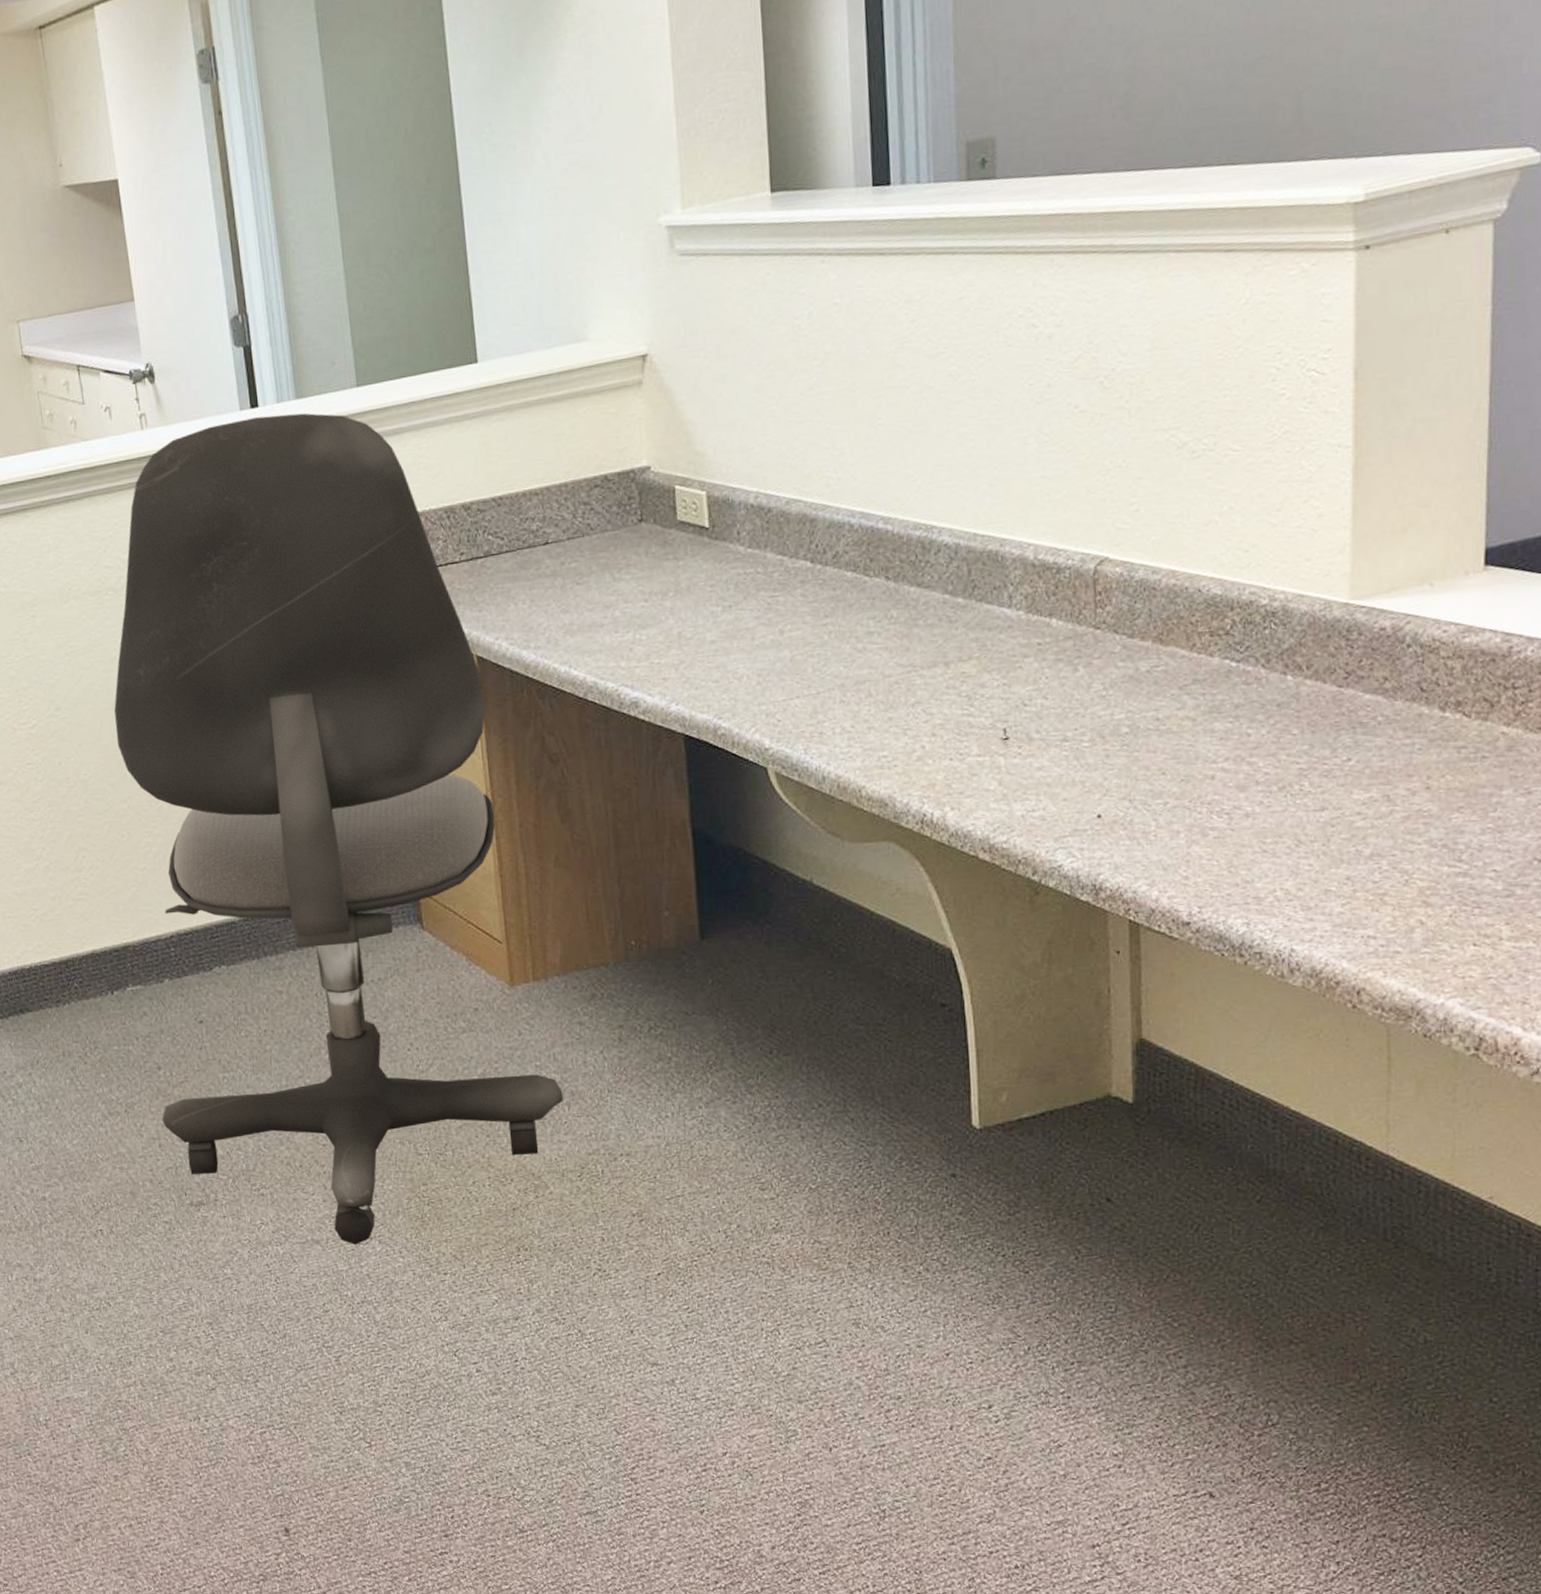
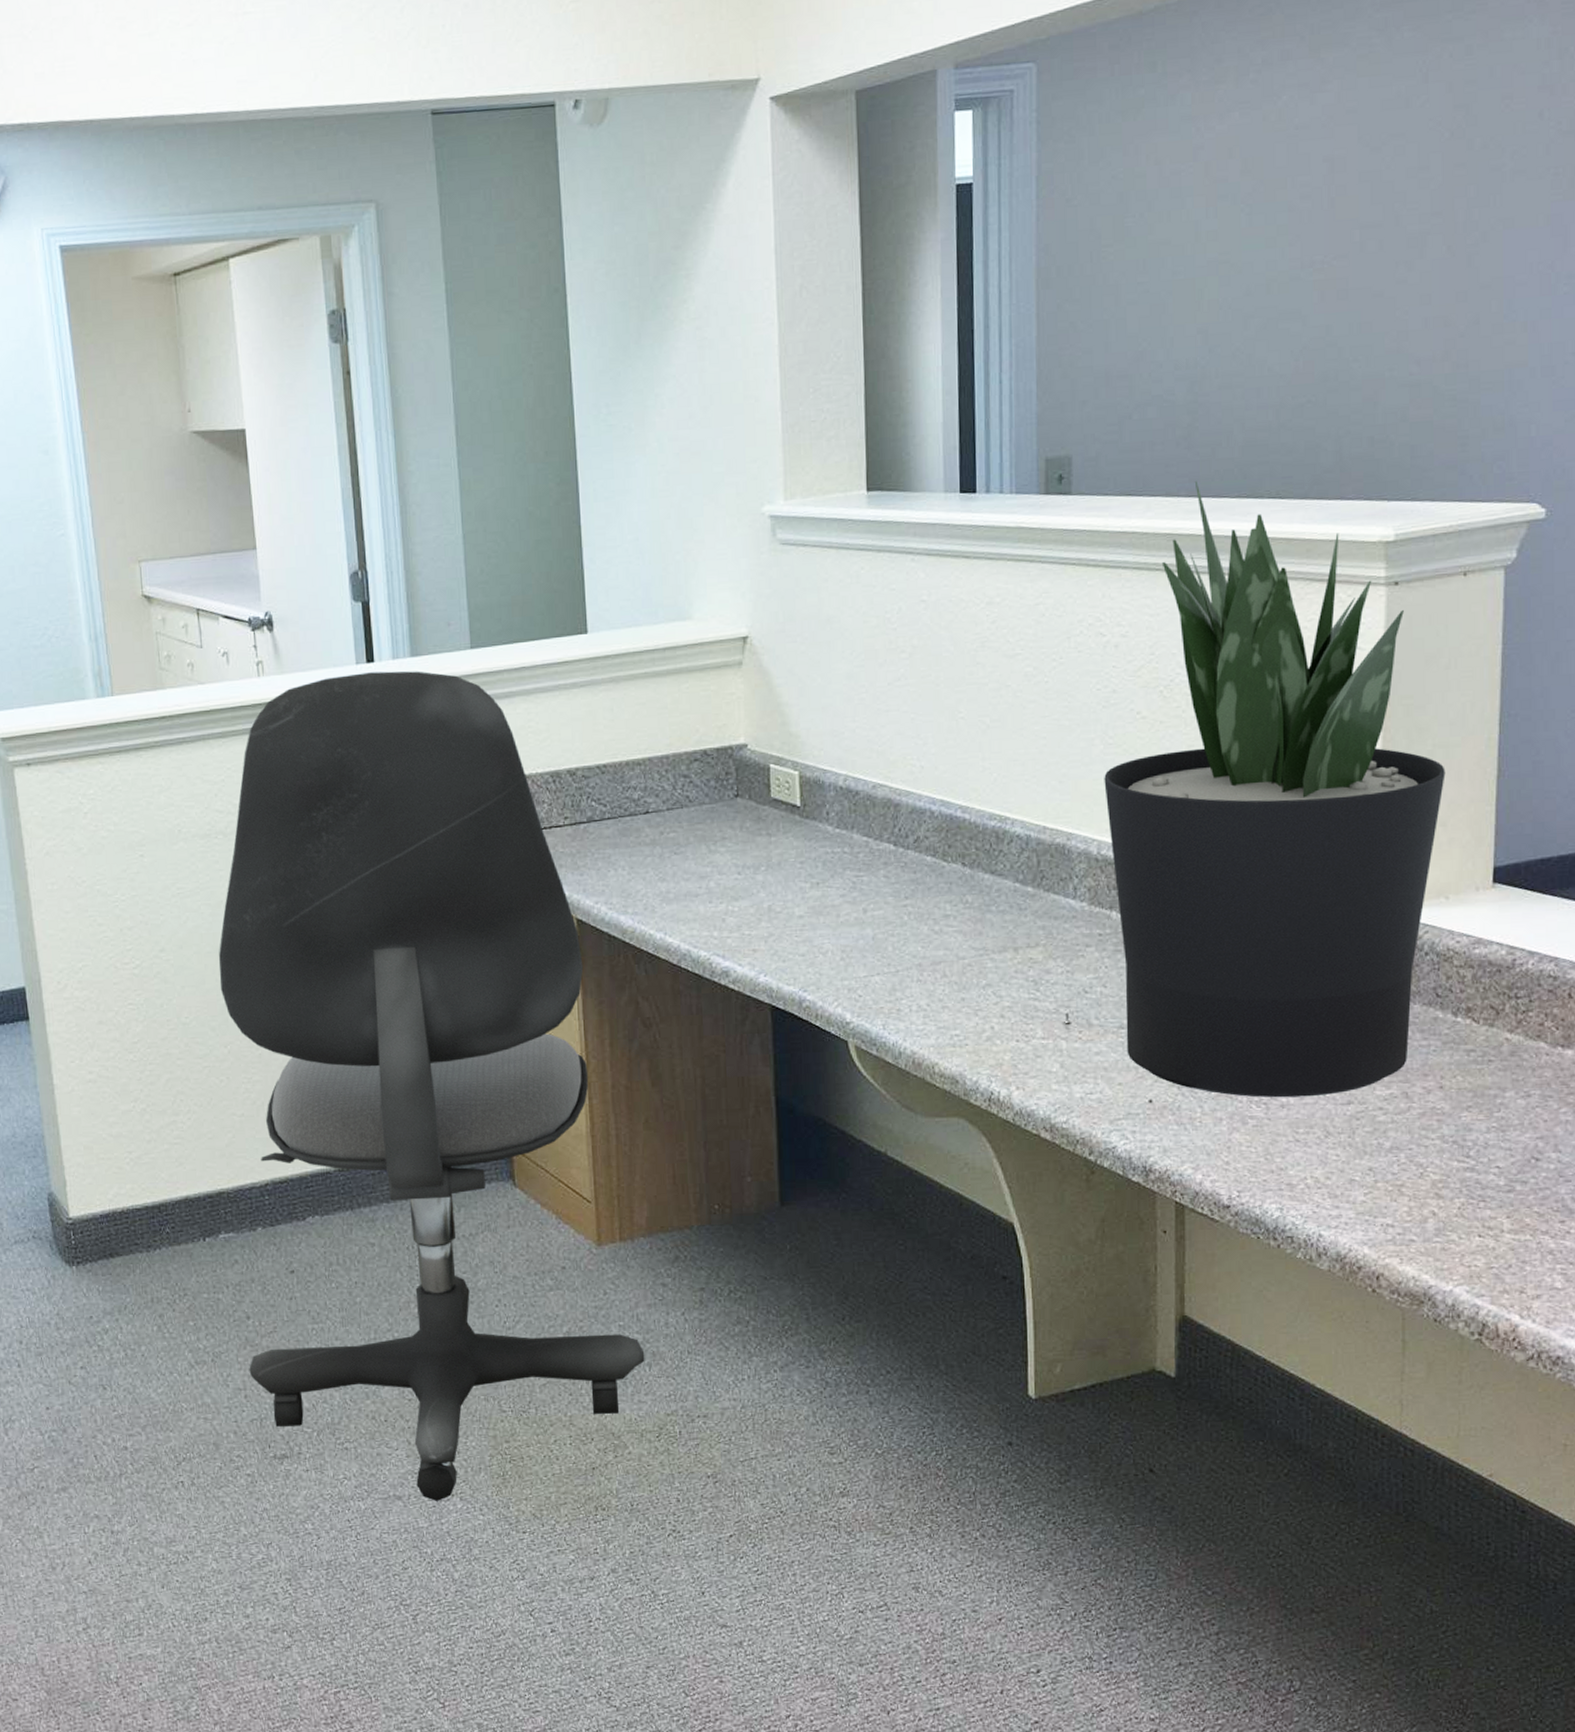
planter: none [1039,153,1428,808] -> present [1104,481,1446,1098]

